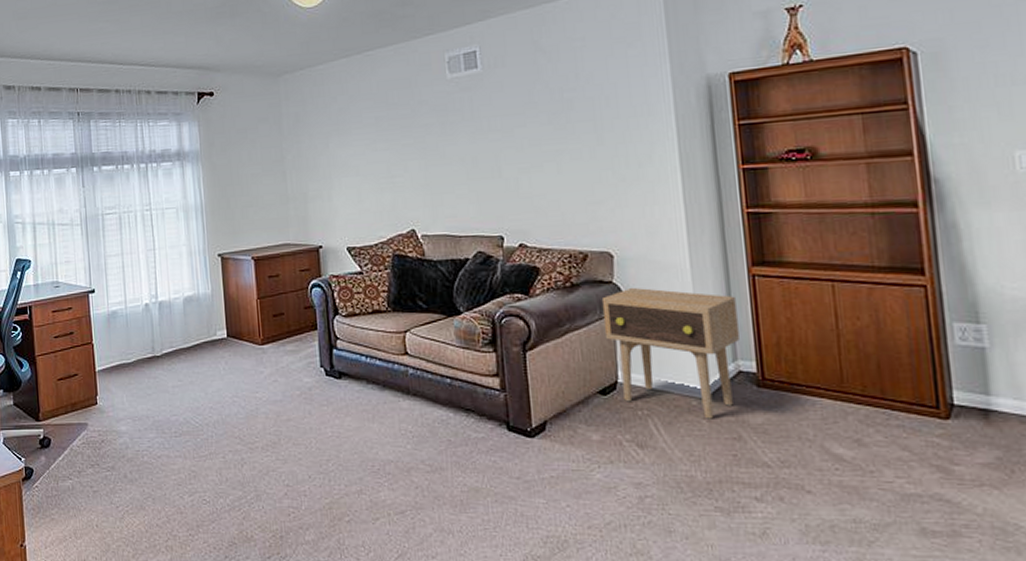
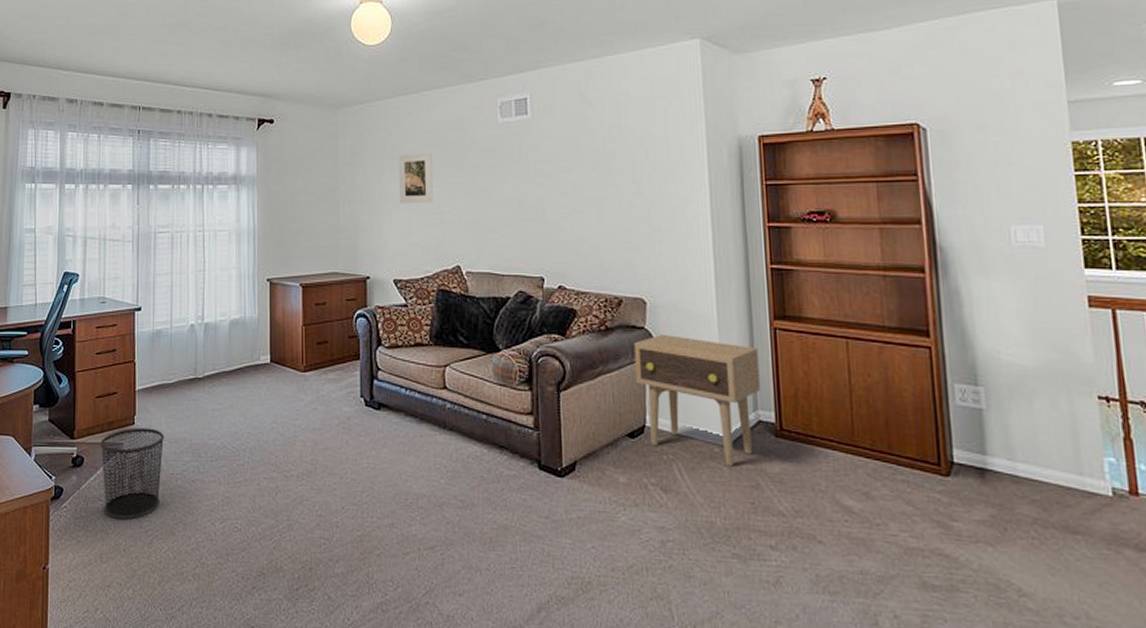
waste bin: none [64,407,128,496] -> present [99,427,165,520]
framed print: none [345,114,383,170] -> present [399,152,433,204]

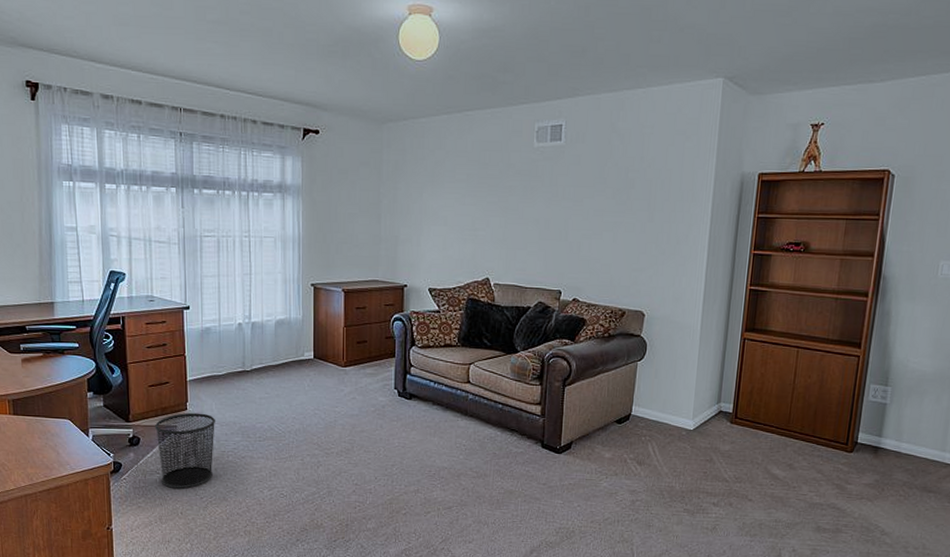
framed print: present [399,152,433,204] -> none [438,171,471,220]
side table: present [633,334,760,467] -> none [627,341,728,446]

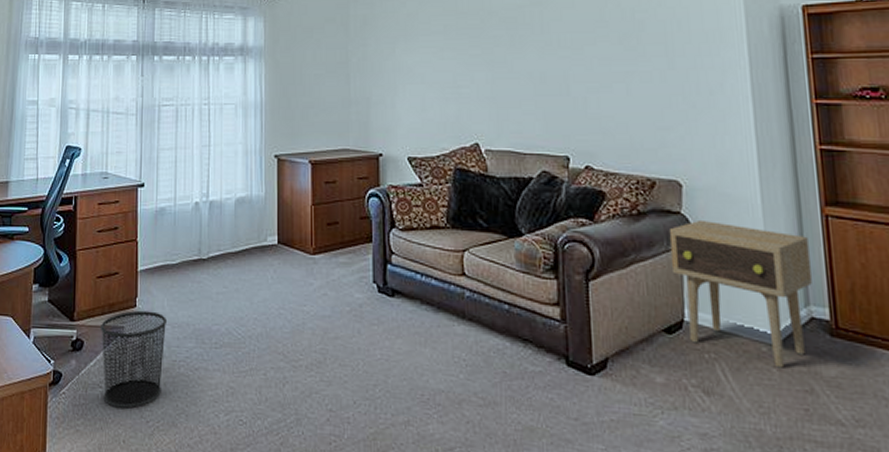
side table: none [627,341,728,446] -> present [669,219,812,368]

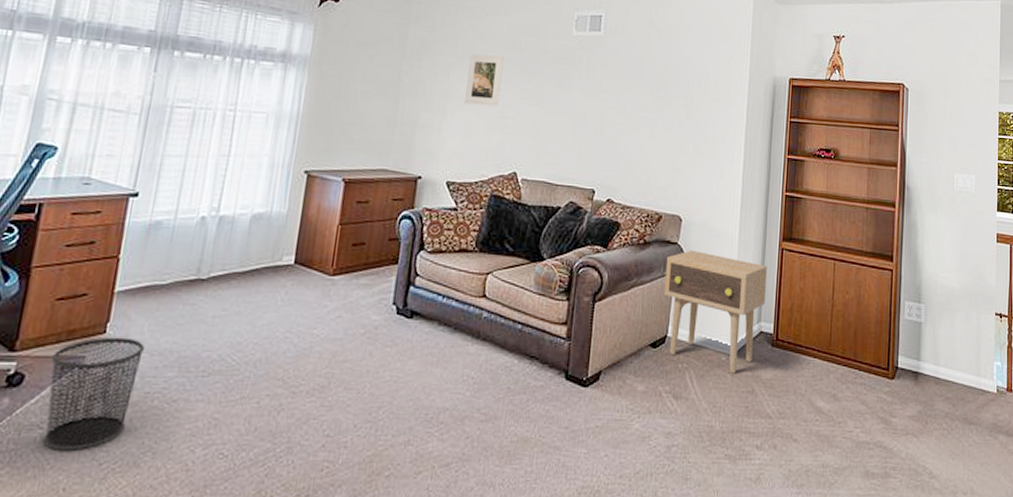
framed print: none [413,23,449,77] -> present [465,53,504,107]

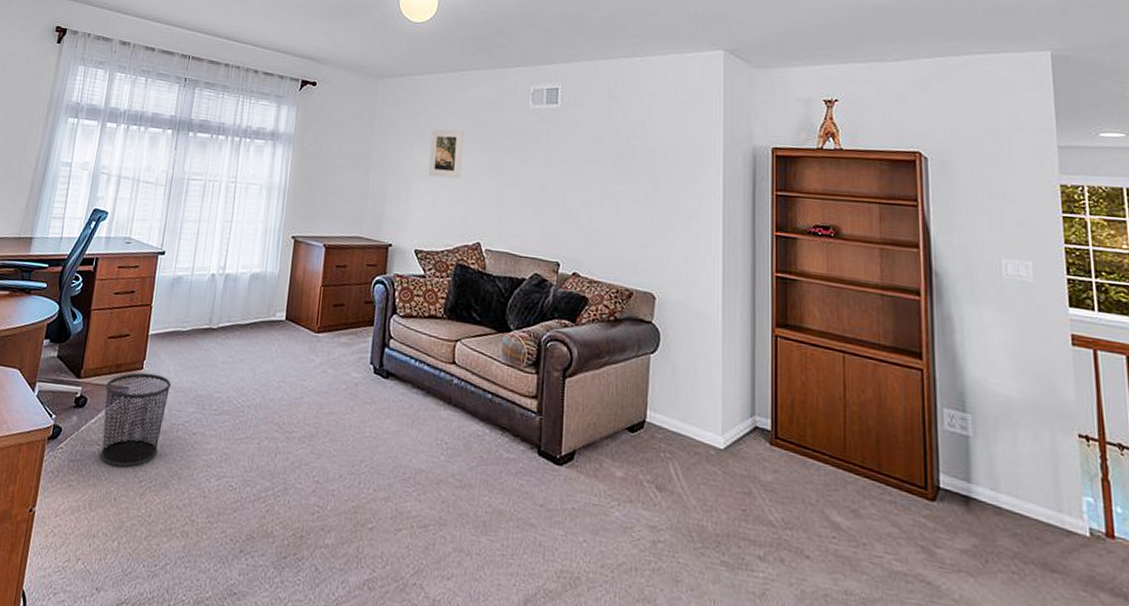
side table: present [663,249,767,374] -> none [639,330,758,471]

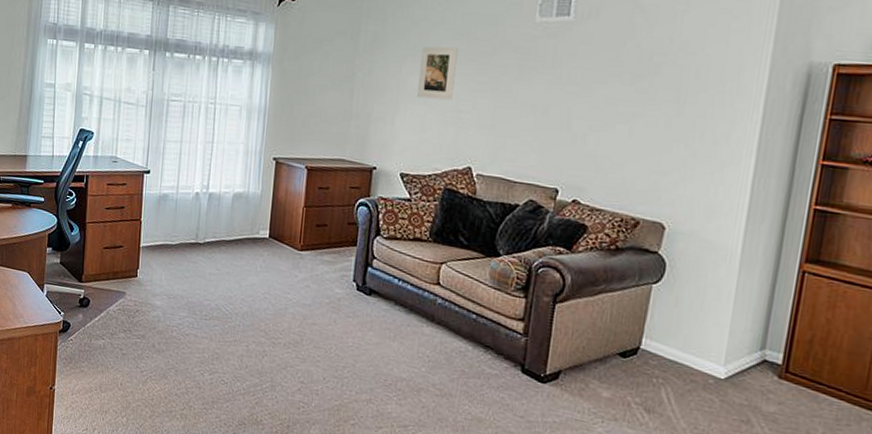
waste bin: present [99,372,172,468] -> none [104,280,165,359]

